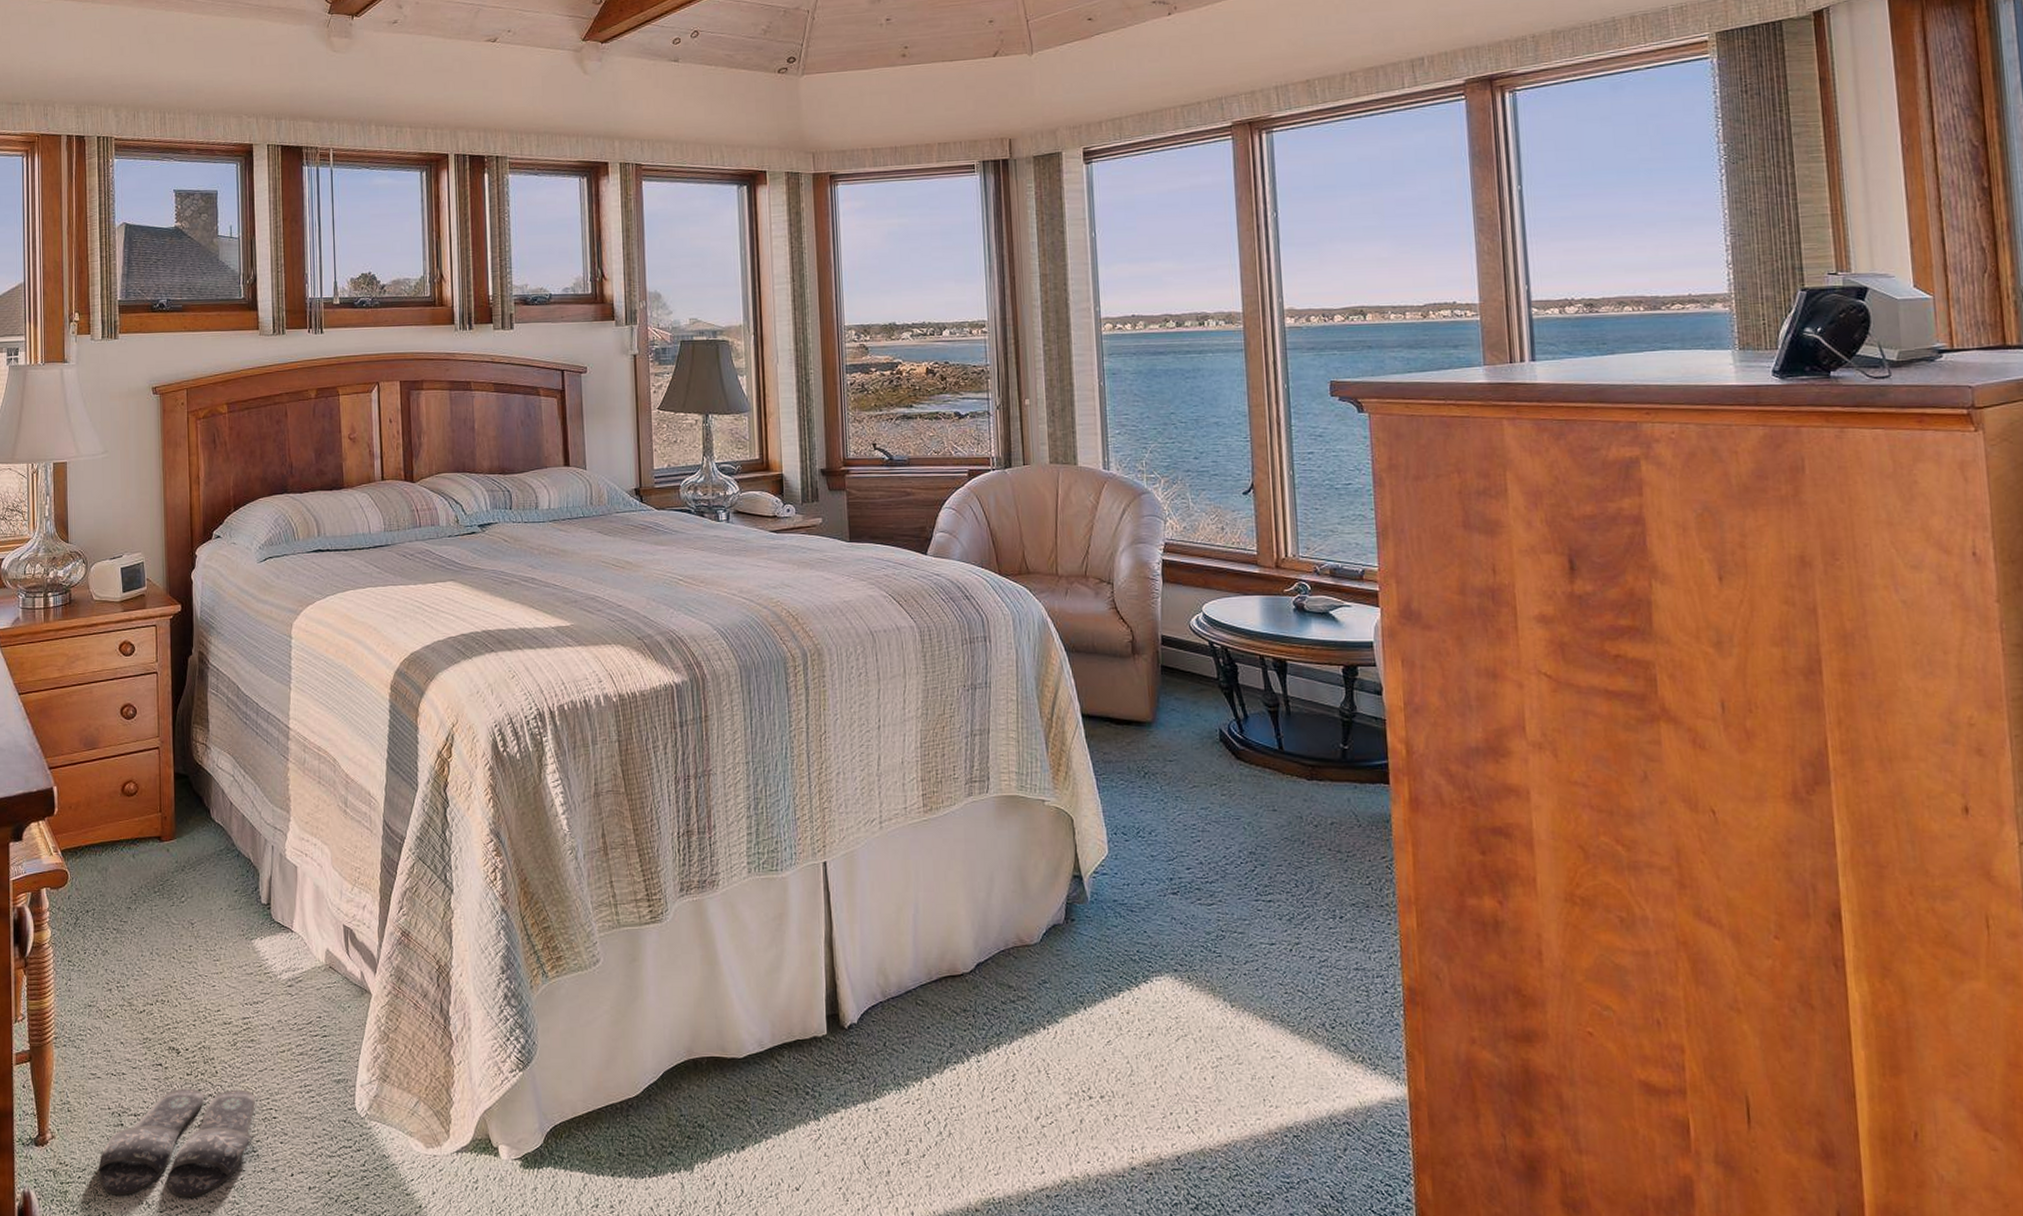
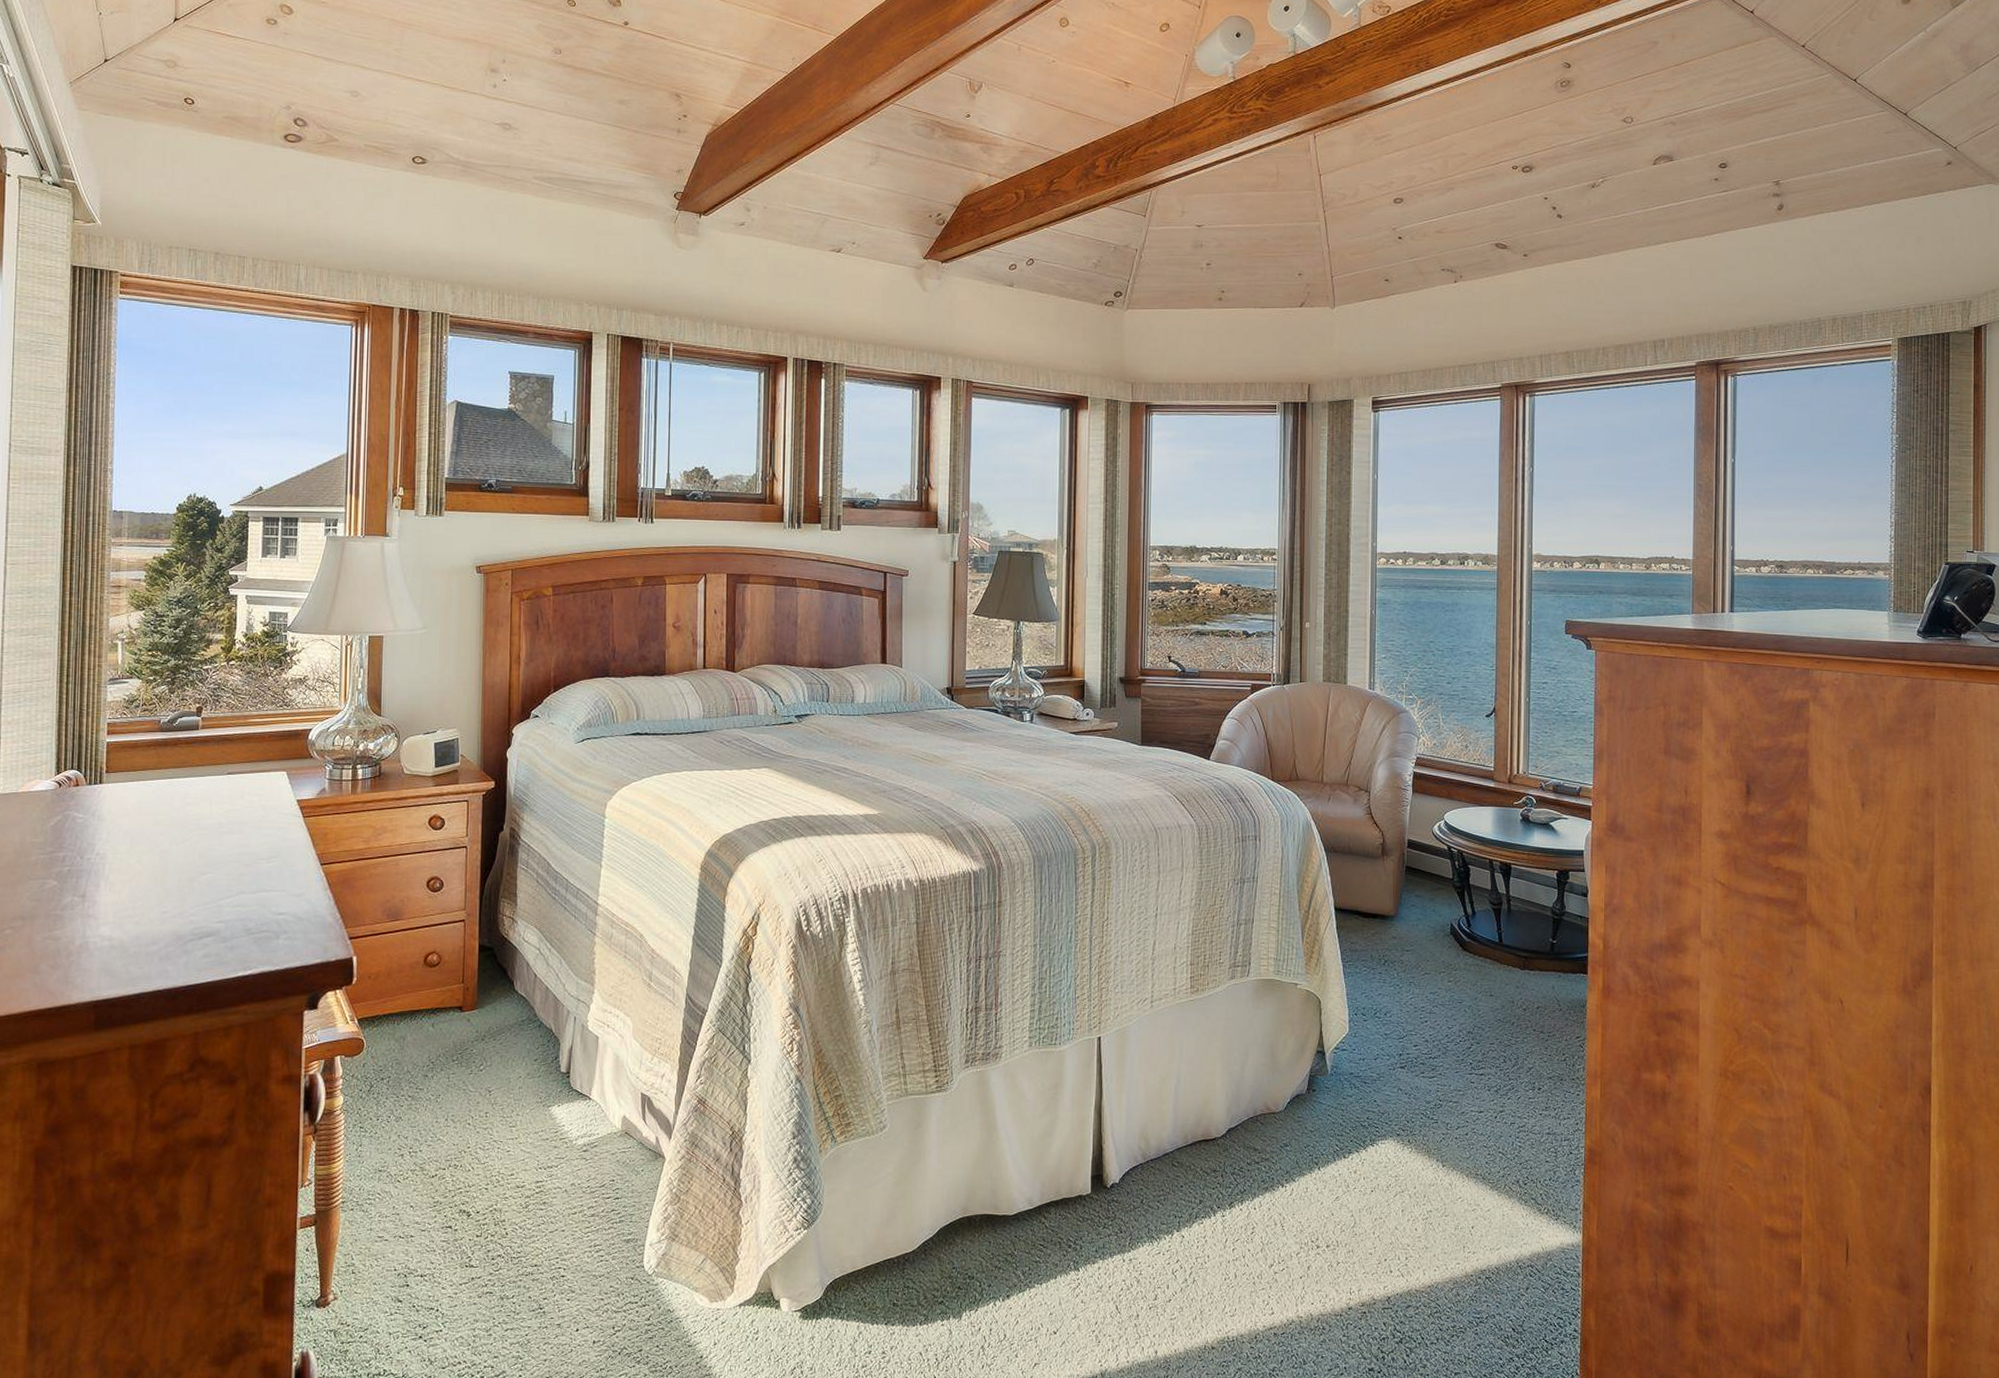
slippers: present [98,1088,256,1198] -> none [381,1249,545,1354]

